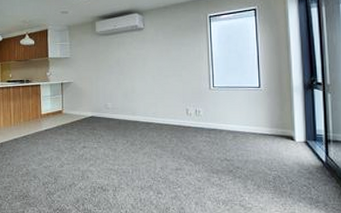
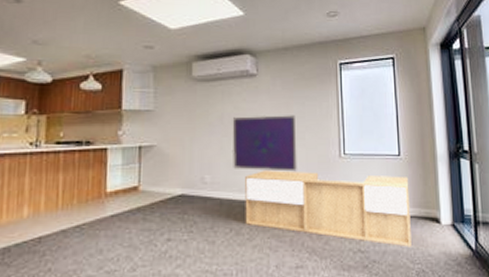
television: none [126,58,176,100] -> present [232,115,297,172]
media console: none [137,99,269,158] -> present [245,170,412,247]

